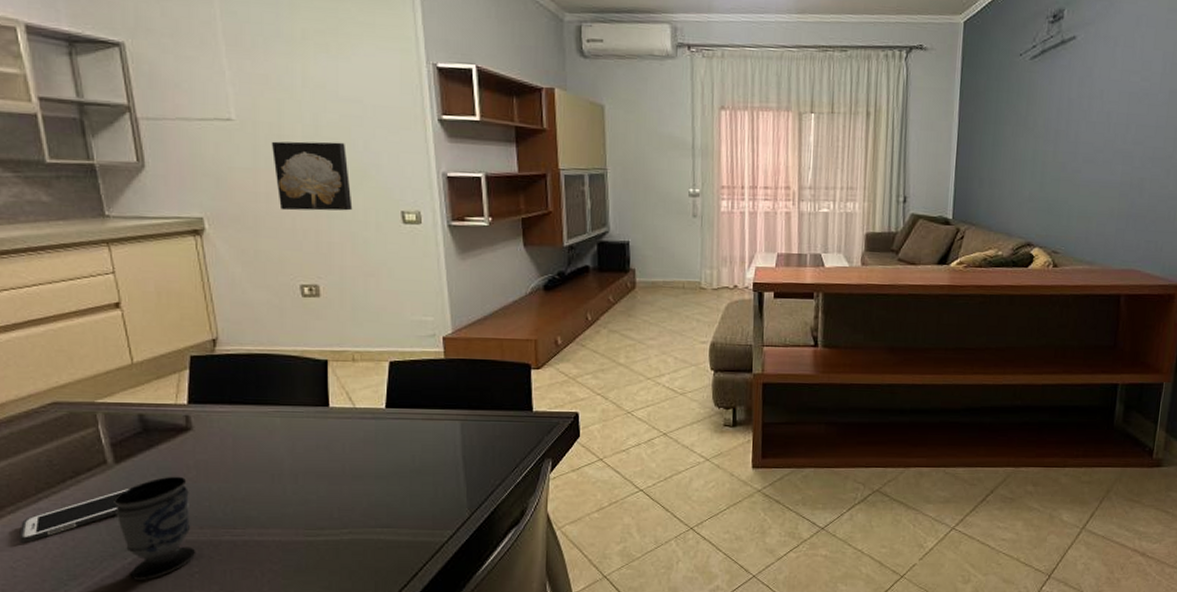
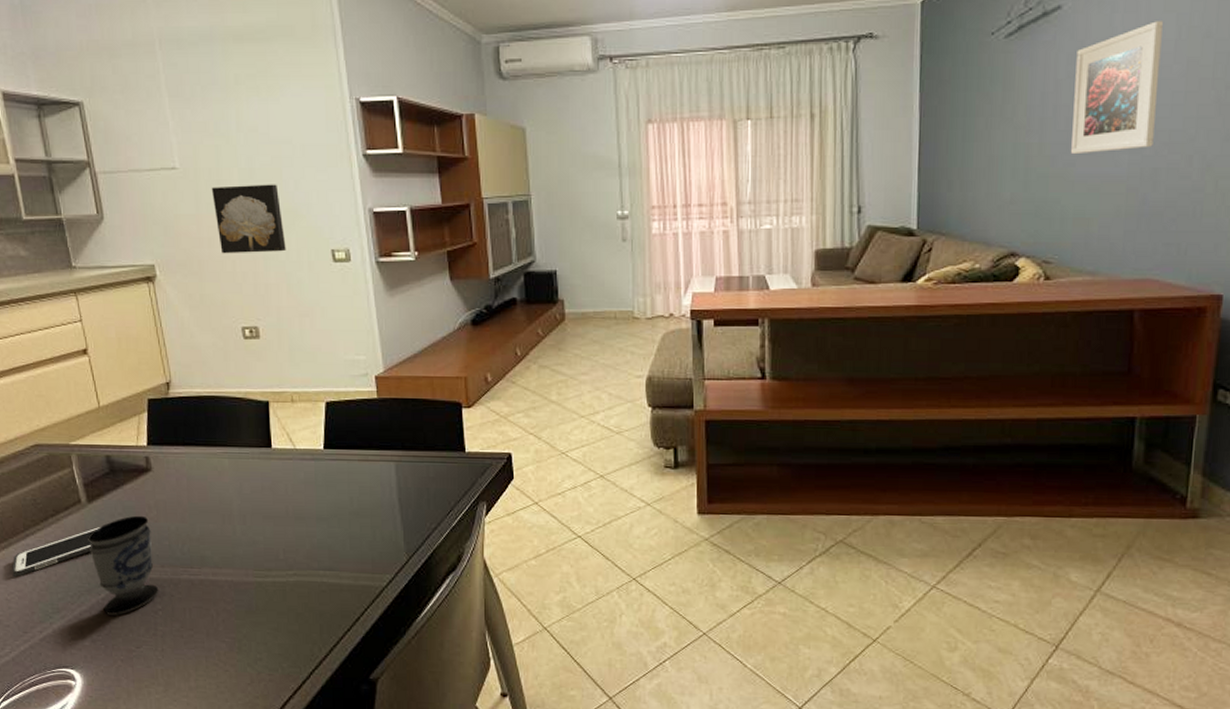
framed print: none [1078,56,1153,163] -> present [1071,21,1163,155]

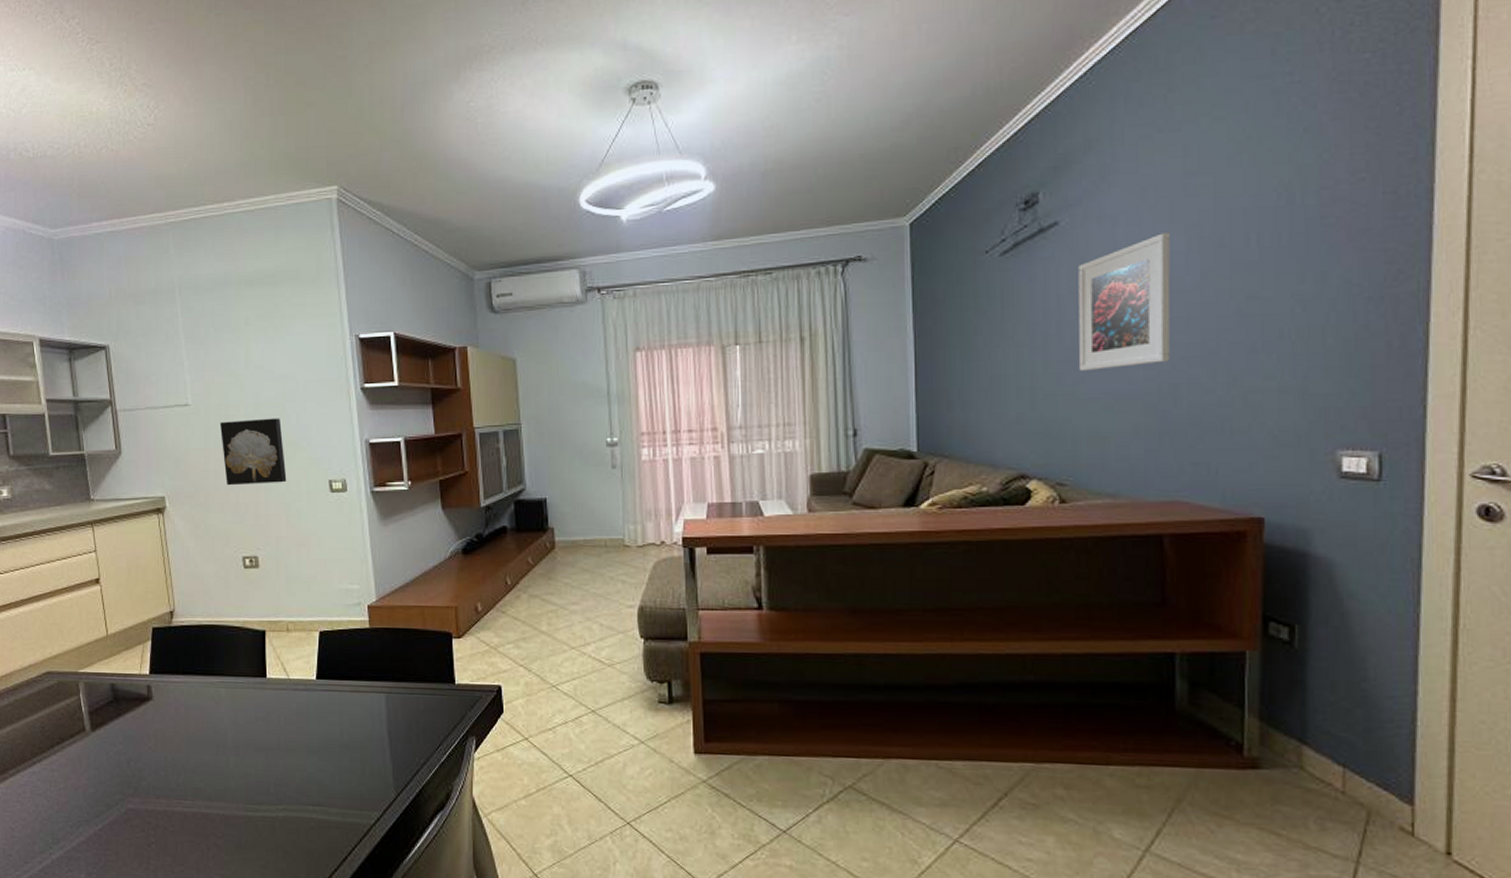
cell phone: present [12,525,104,577] -> none [18,753,105,805]
cup: present [88,515,159,615] -> none [89,744,153,848]

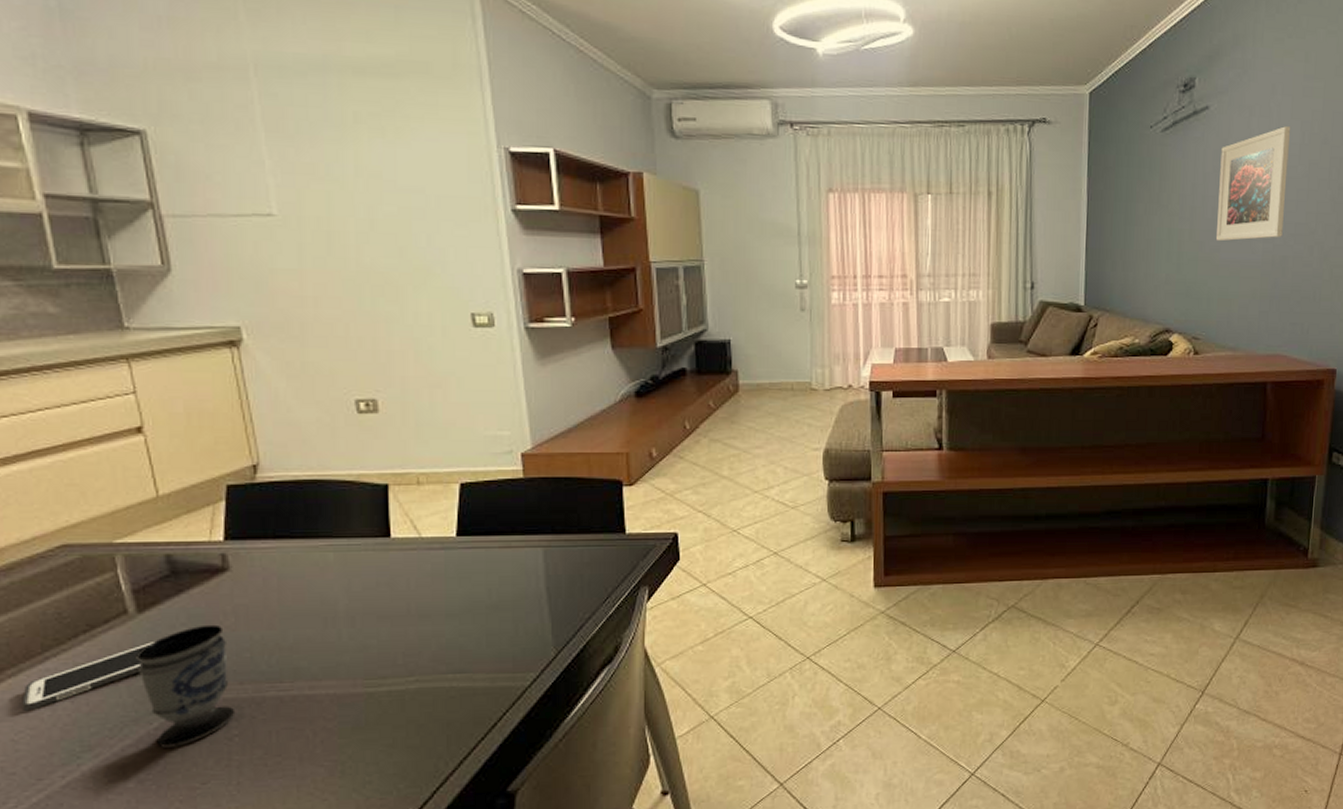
cell phone: none [18,753,105,805] -> present [22,638,160,711]
cup: none [89,744,153,848] -> present [136,624,236,748]
wall art: present [219,418,287,486] -> none [319,237,415,316]

